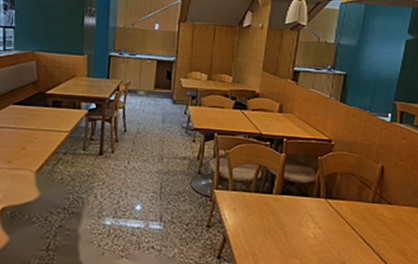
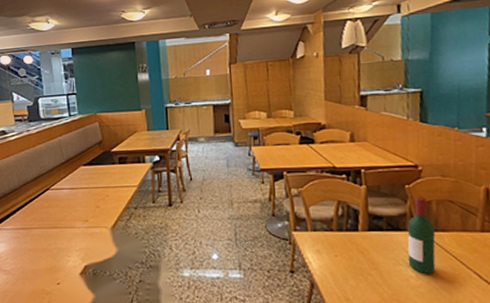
wine bottle: none [309,167,336,236] -> present [407,196,436,274]

